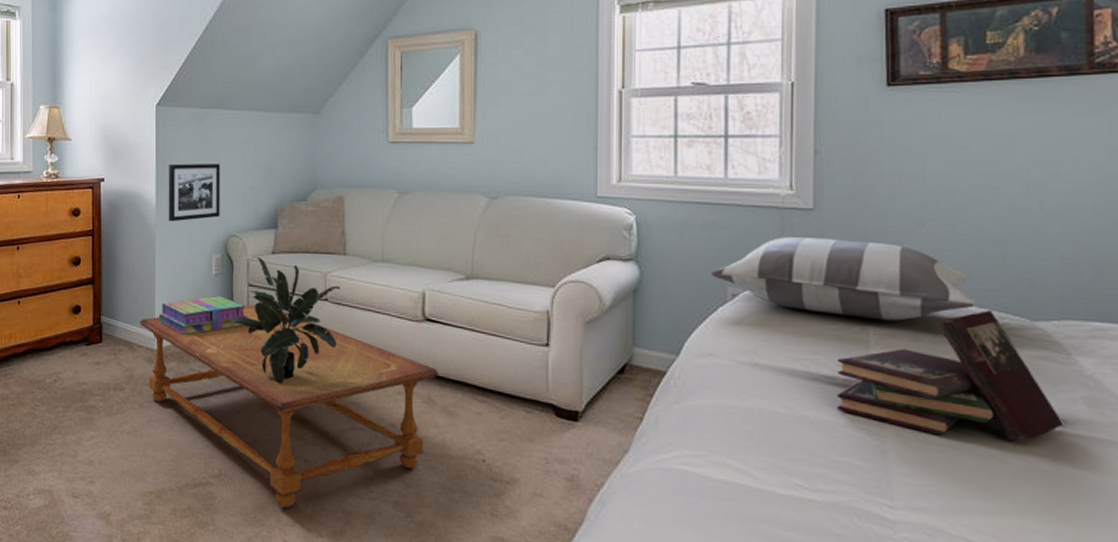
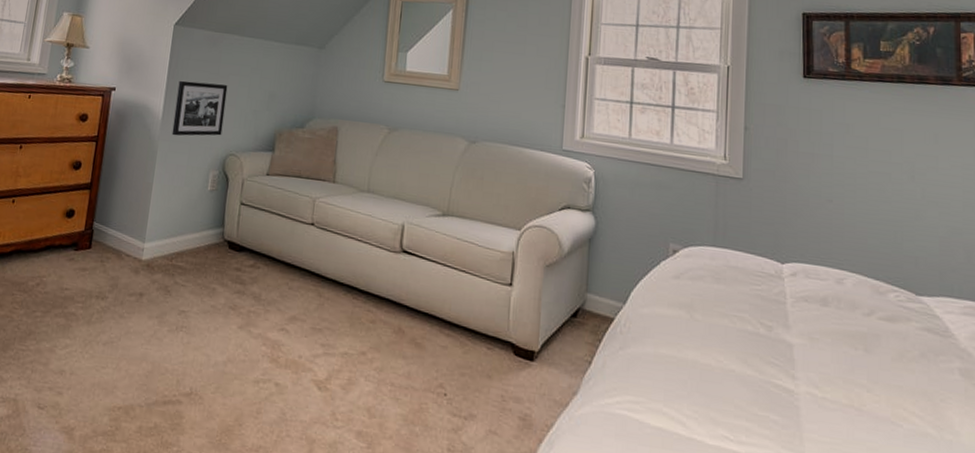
coffee table: present [139,304,440,508] -> none [131,223,411,432]
stack of books: present [159,296,248,335] -> none [150,211,237,248]
potted plant: present [233,258,341,384] -> none [222,178,327,304]
pillow: present [711,237,976,321] -> none [656,201,873,287]
book: present [836,310,1064,442] -> none [758,282,945,406]

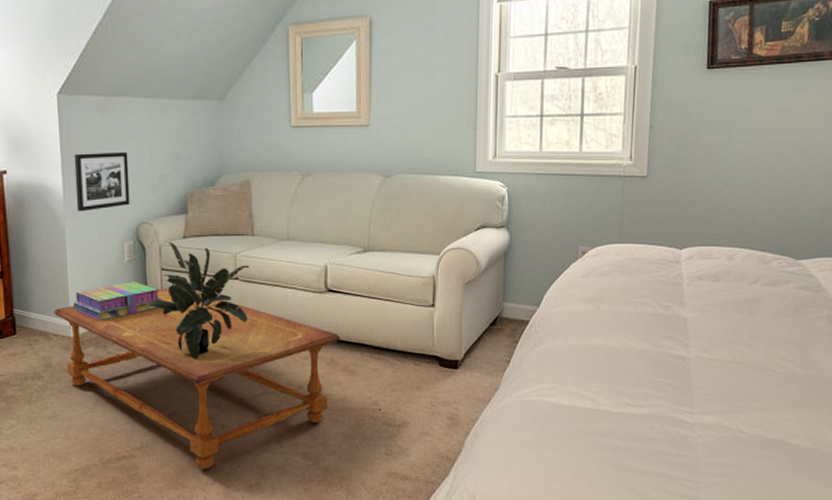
coffee table: none [131,223,411,432] -> present [54,287,341,469]
stack of books: none [150,211,237,248] -> present [73,282,162,321]
potted plant: none [222,178,327,304] -> present [148,242,250,359]

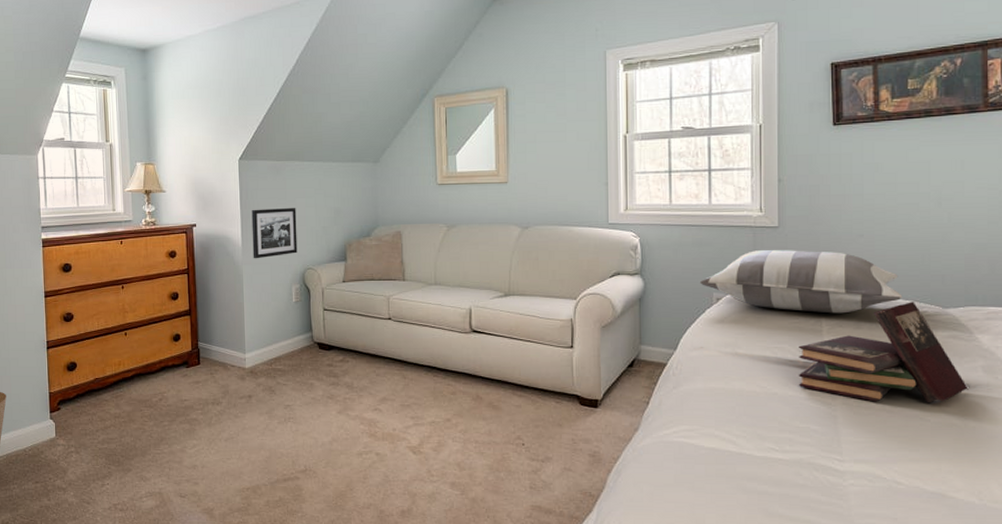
coffee table: present [54,287,341,469] -> none [232,326,485,493]
stack of books: present [73,282,162,321] -> none [248,320,324,354]
potted plant: present [148,242,250,359] -> none [312,286,402,391]
pillow: none [567,201,760,266] -> present [700,250,903,314]
book: none [656,253,813,354] -> present [798,302,968,404]

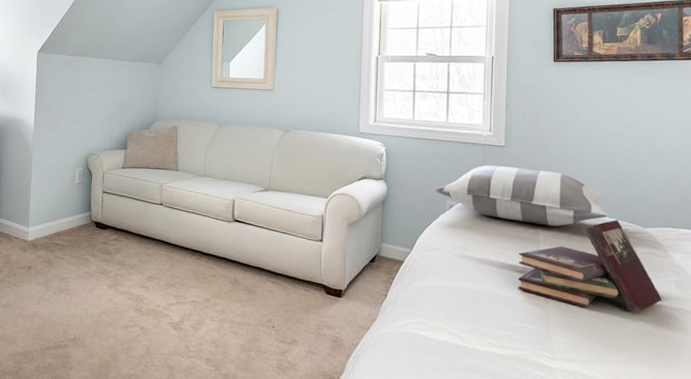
picture frame: present [251,208,298,259] -> none [43,97,85,142]

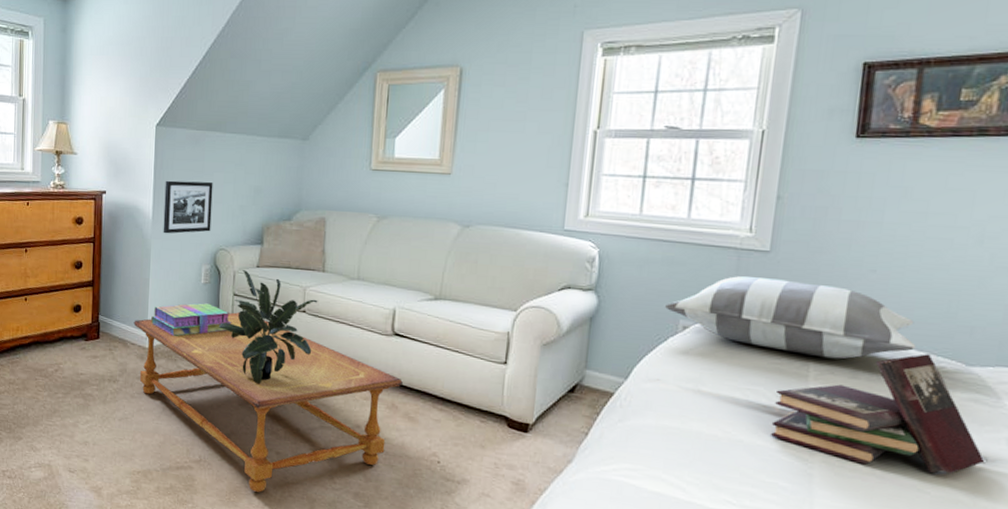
coffee table: none [17,207,243,364] -> present [133,312,404,492]
stack of books: none [32,200,102,230] -> present [151,303,232,336]
picture frame: none [43,97,85,142] -> present [163,180,213,234]
potted plant: none [90,171,173,268] -> present [218,270,318,385]

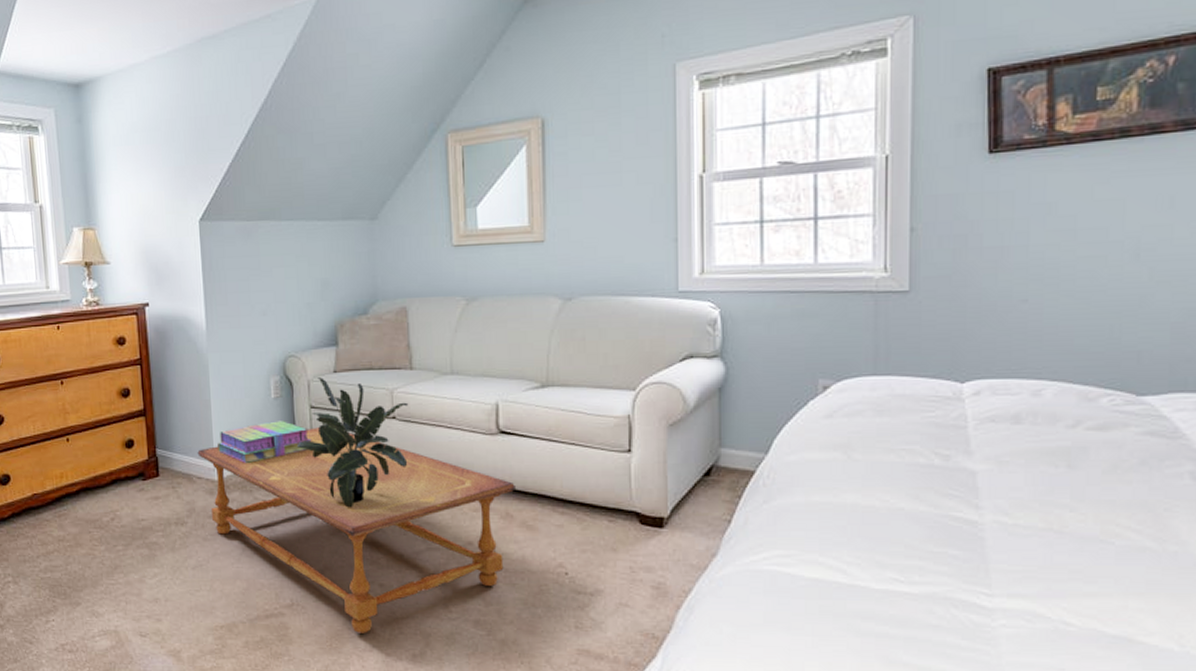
picture frame: present [163,180,213,234] -> none [217,280,276,345]
pillow: present [665,276,916,359] -> none [801,321,1081,405]
book: present [770,354,986,474] -> none [932,387,1170,521]

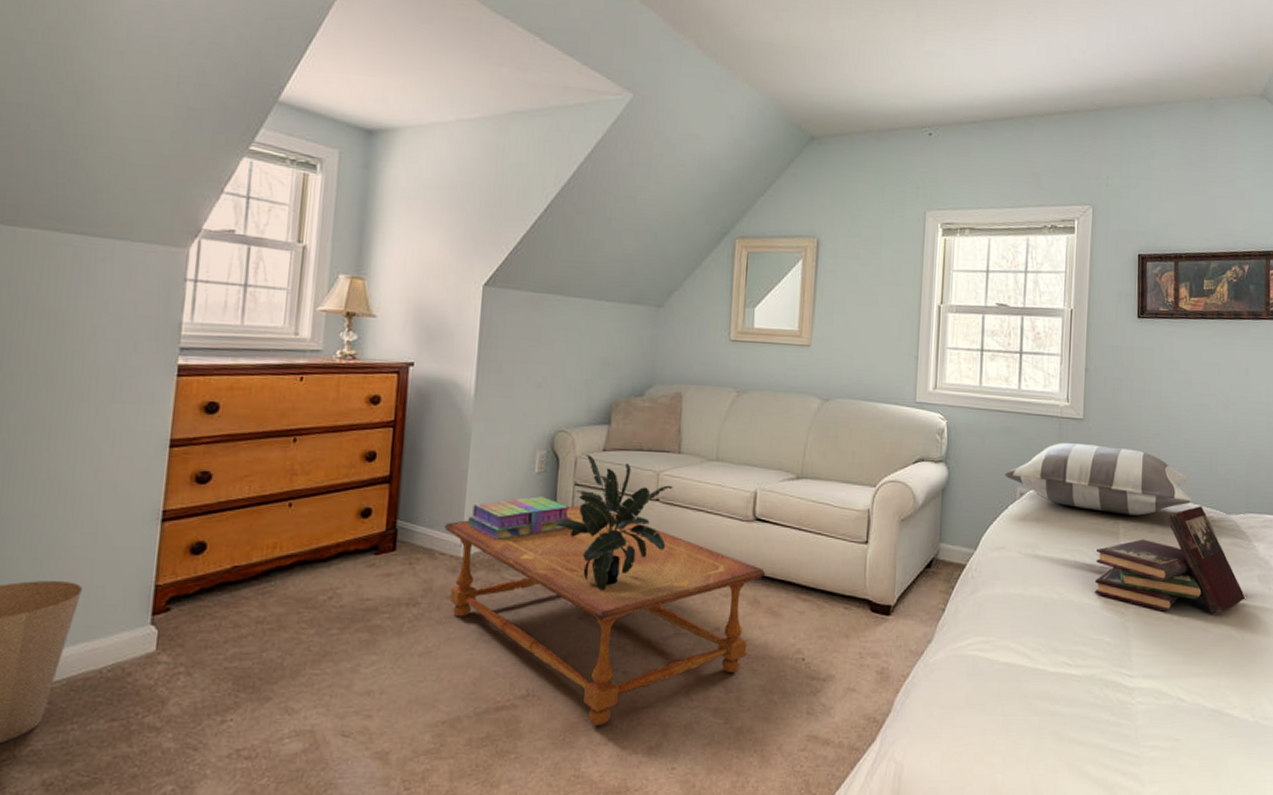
pillow: none [801,321,1081,405] -> present [1005,443,1192,516]
book: none [932,387,1170,521] -> present [1094,506,1246,614]

